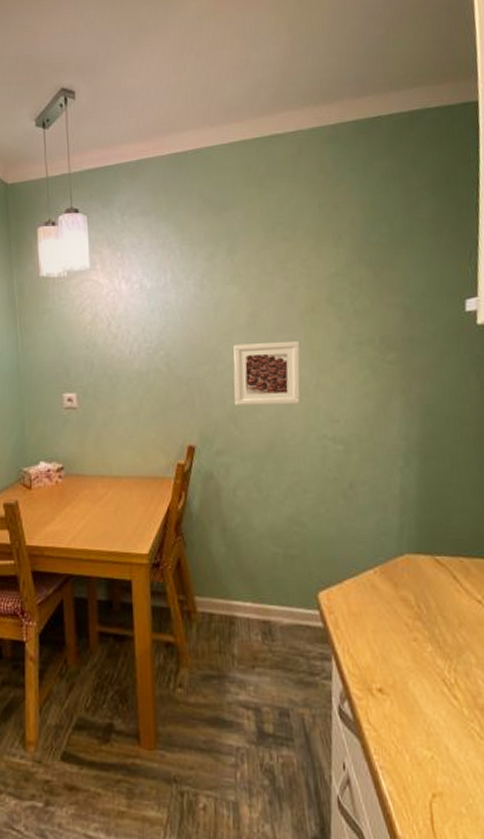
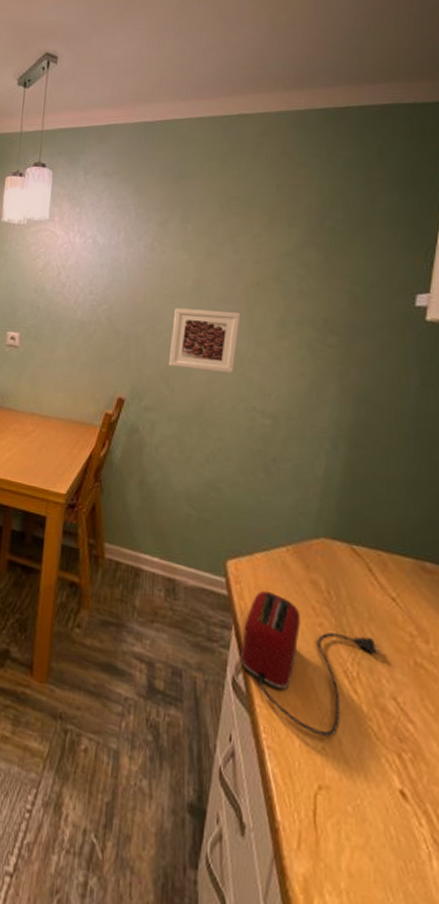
toaster: none [342,615,475,747] -> present [239,590,383,738]

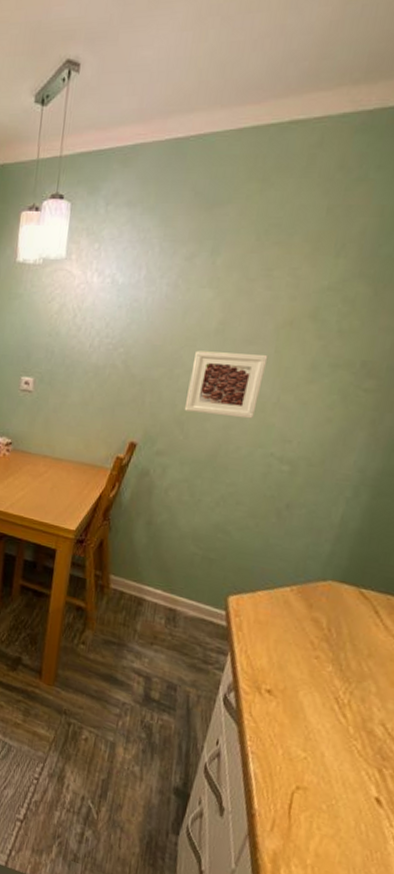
toaster: present [239,590,383,738] -> none [232,624,378,751]

